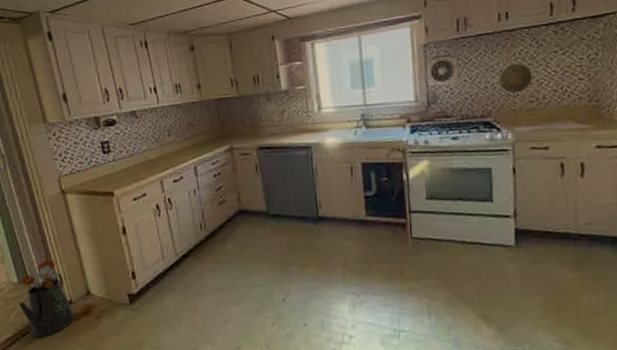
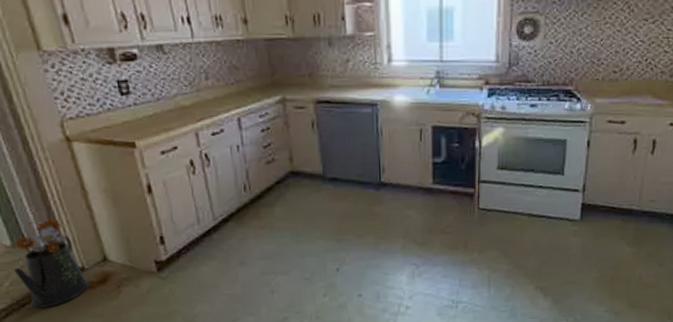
decorative plate: present [498,63,533,93] -> none [585,28,620,60]

